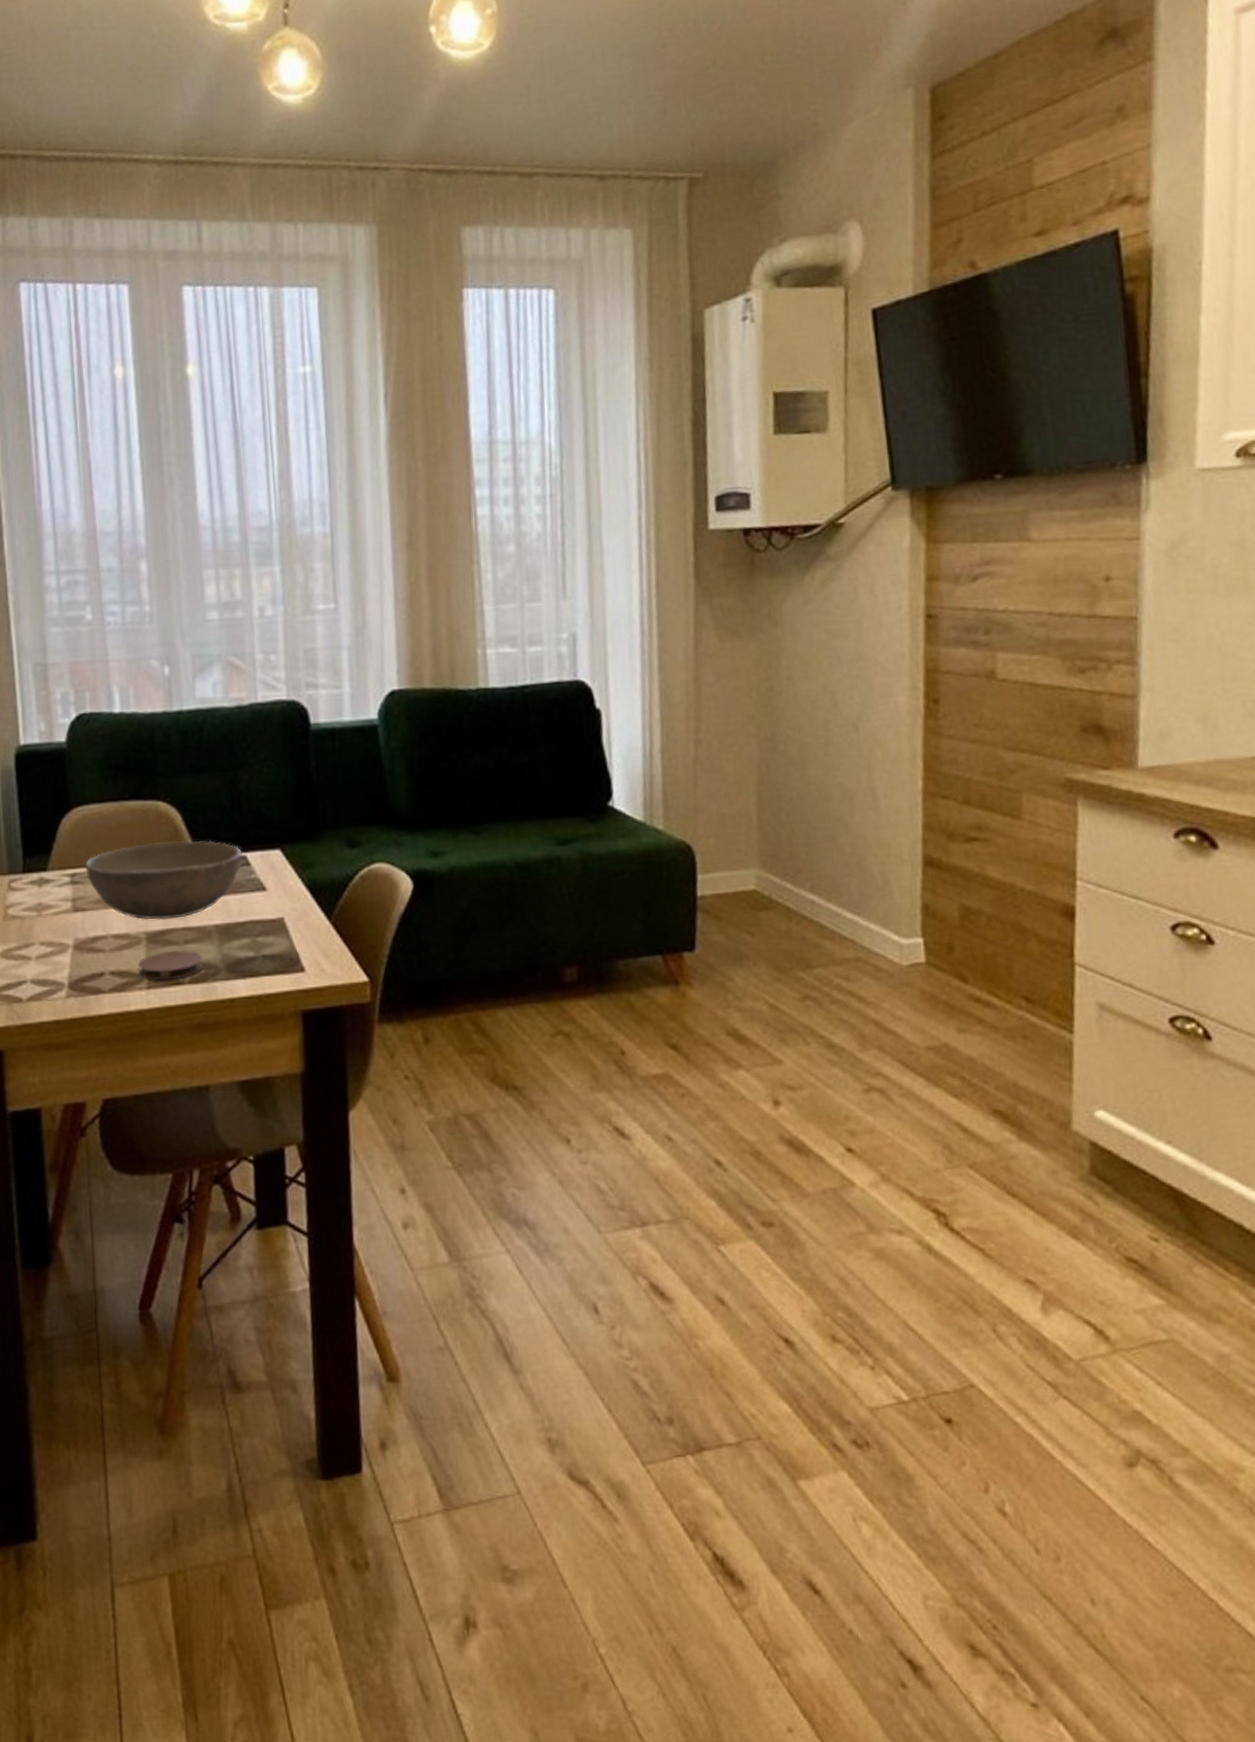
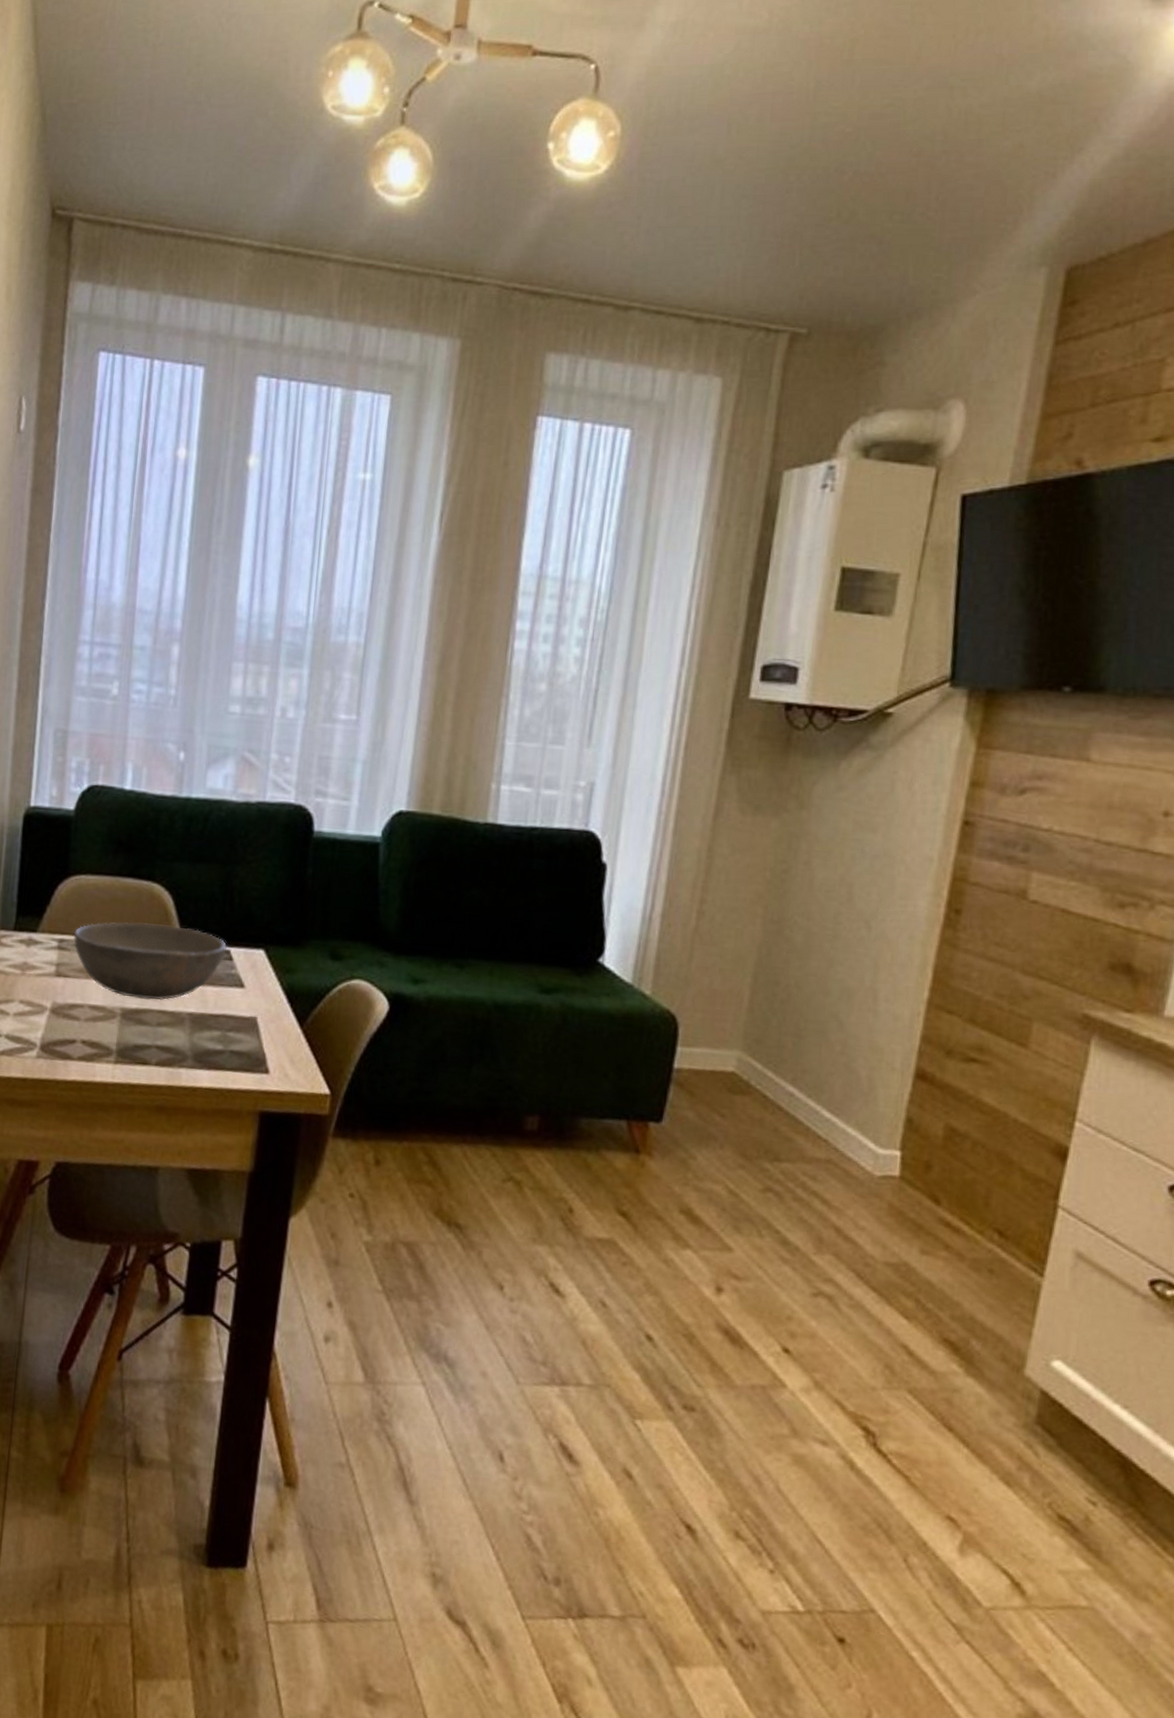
coaster: present [138,950,204,980] -> none [109,1030,173,1059]

